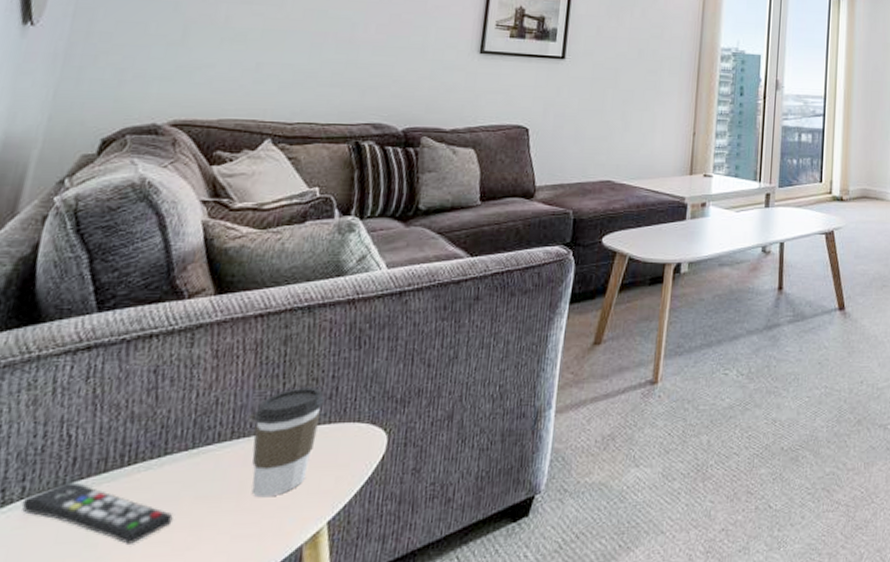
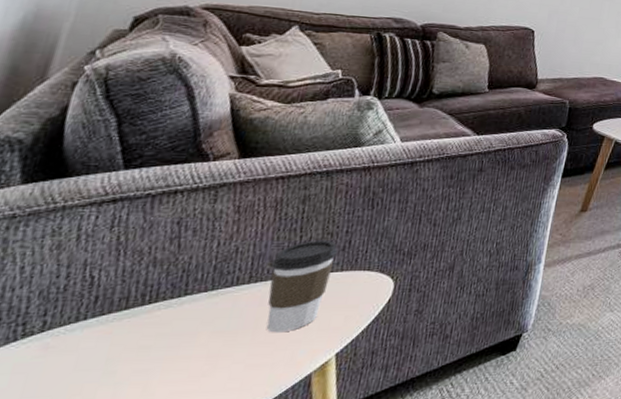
remote control: present [21,482,173,544] -> none [42,317,191,372]

